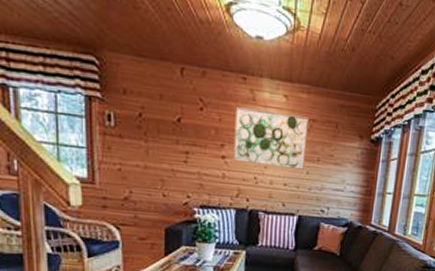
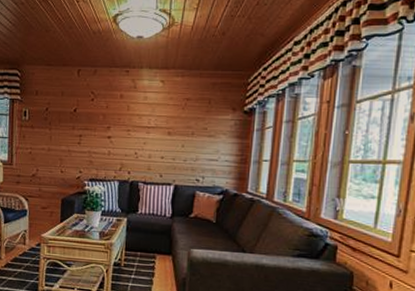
wall art: present [233,107,309,170] -> none [117,95,183,143]

